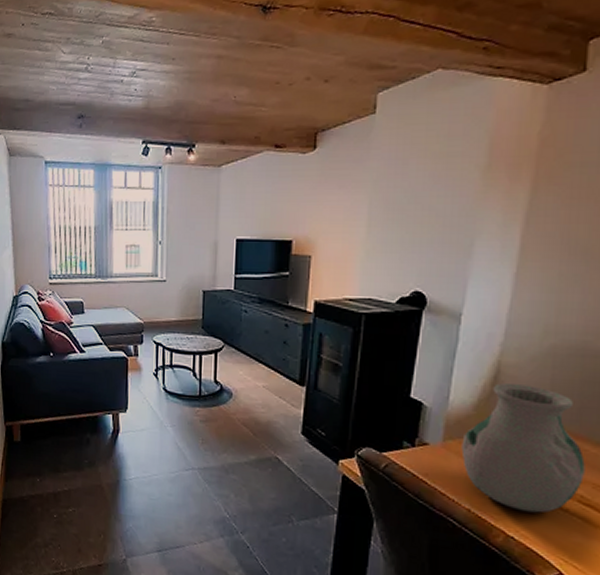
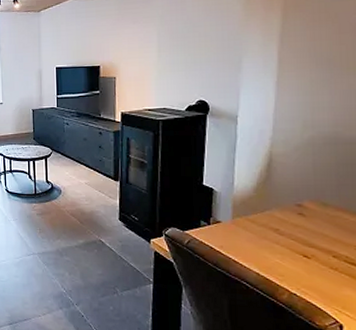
vase: present [461,383,585,513] -> none [247,169,347,273]

